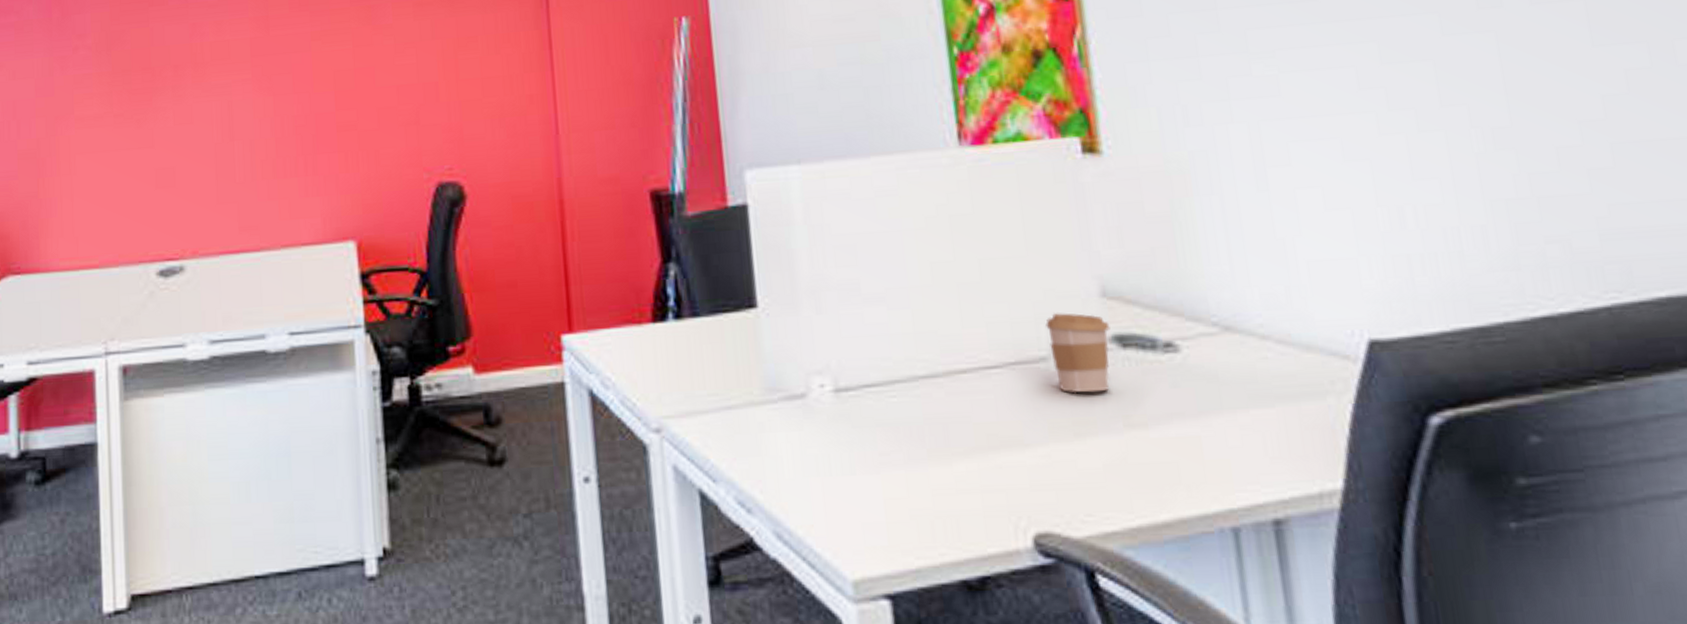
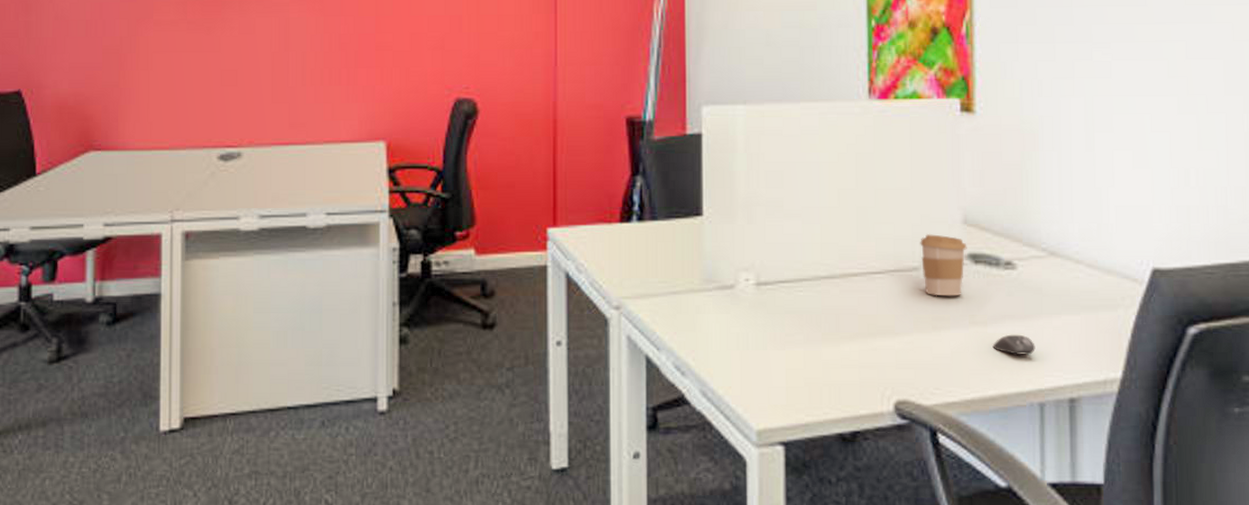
computer mouse: none [1159,437,1219,466] -> present [992,334,1036,356]

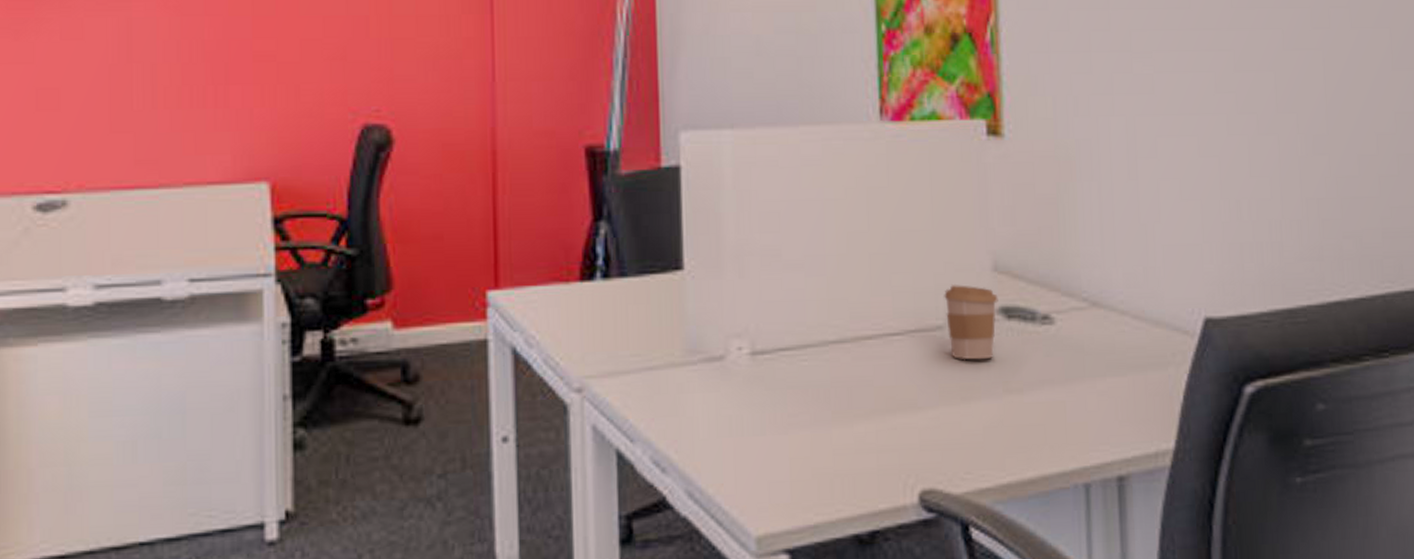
computer mouse: present [992,334,1036,356] -> none [1030,402,1079,428]

